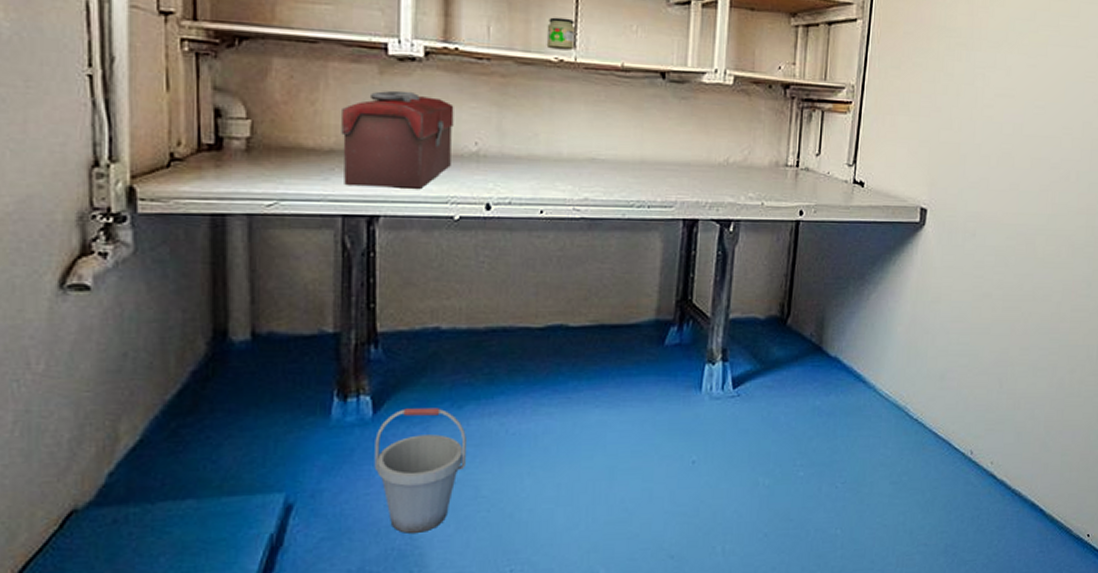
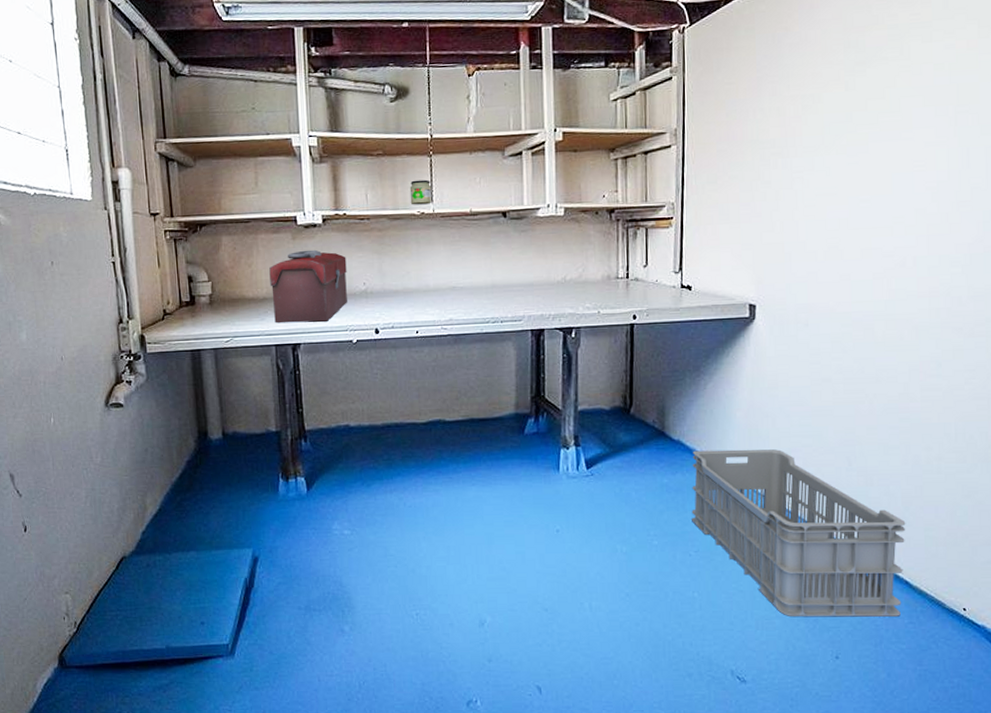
bucket: present [374,408,466,533] -> none [310,486,376,581]
plastic crate: none [841,368,1046,551] -> present [691,449,906,617]

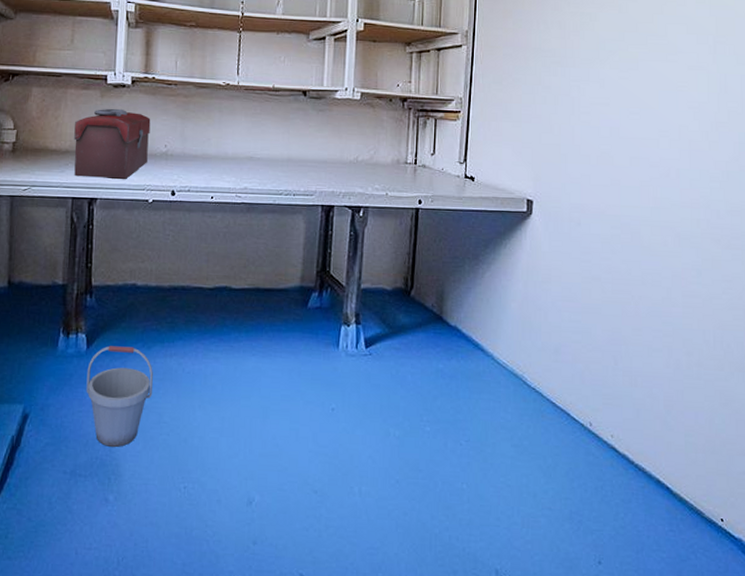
bucket: none [310,486,376,581] -> present [86,346,153,447]
jar: present [409,179,432,205] -> none [217,53,239,77]
plastic crate: present [691,449,906,617] -> none [464,338,668,523]

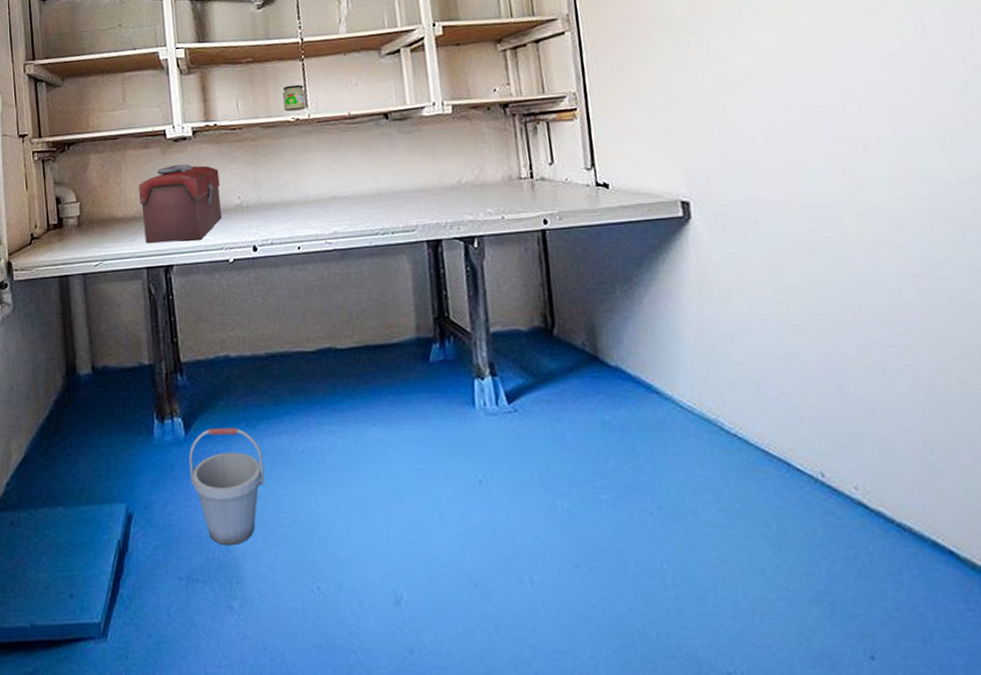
jar: none [217,53,239,77] -> present [282,84,306,112]

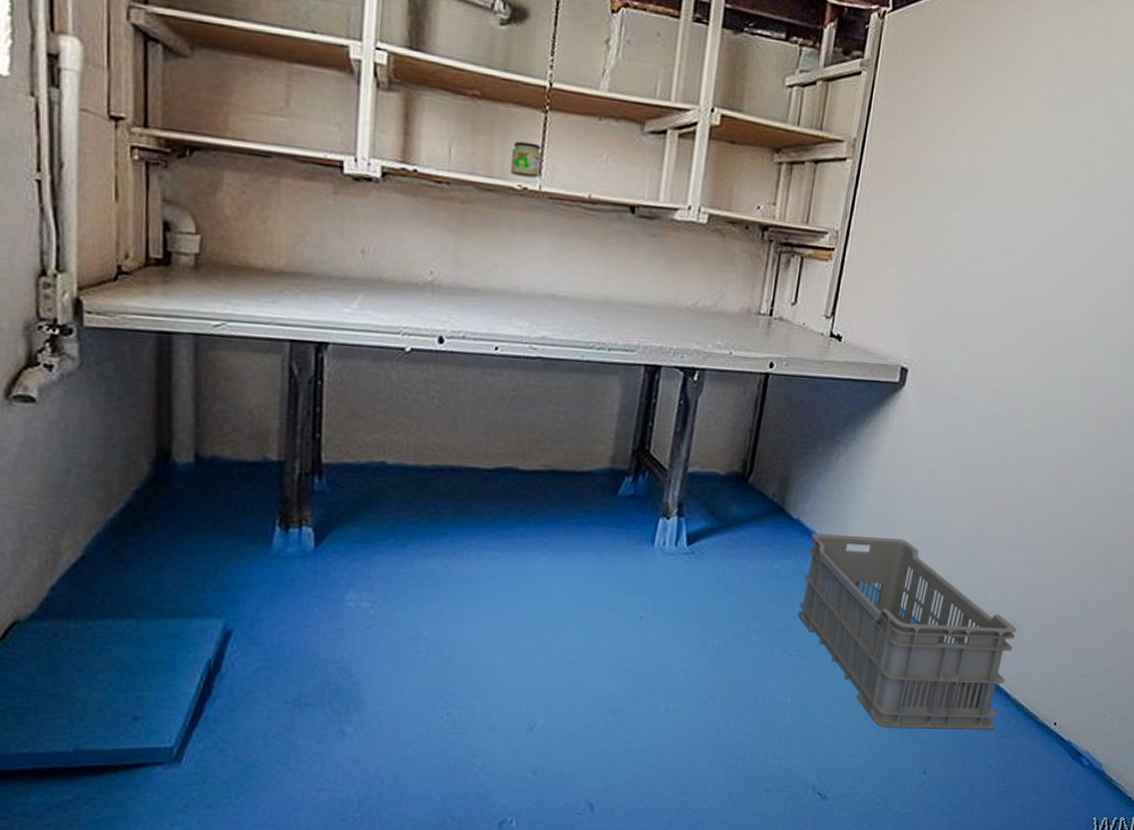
toolbox: present [139,163,222,244] -> none [292,211,410,317]
bucket: present [189,427,265,545] -> none [314,543,409,669]
plastic crate: none [636,375,951,600] -> present [798,533,1017,730]

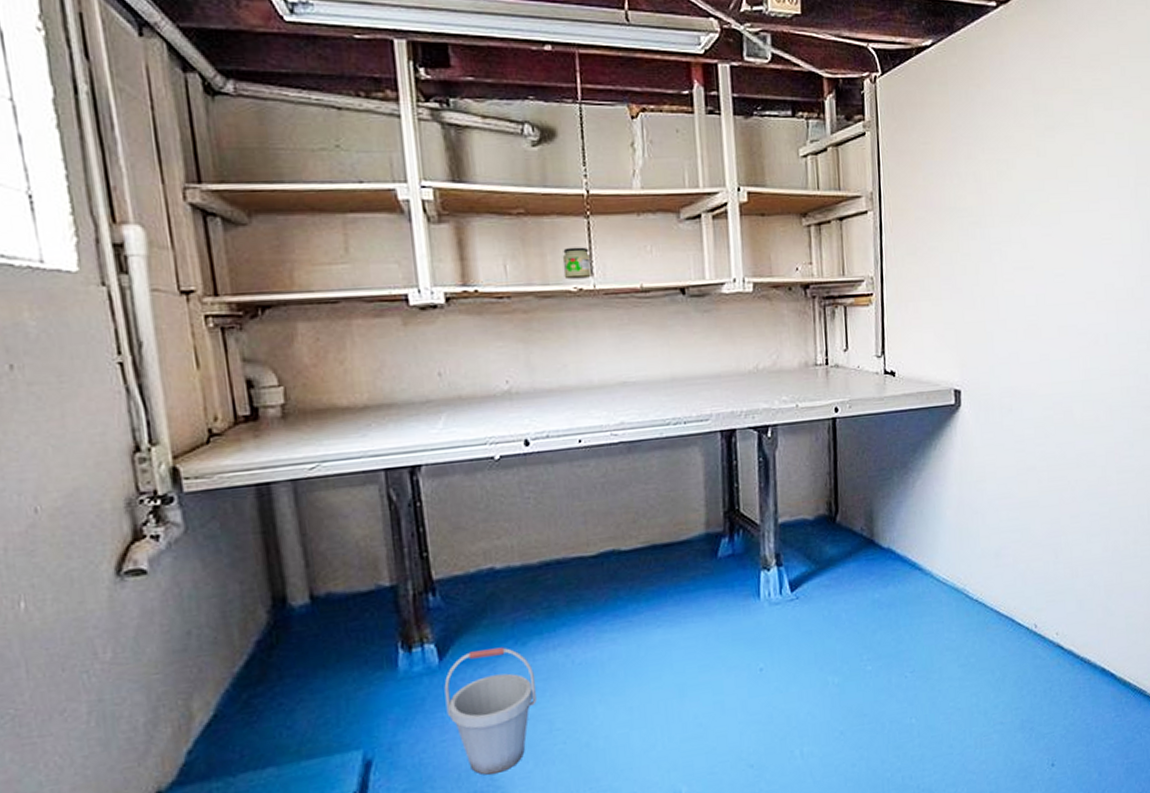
bucket: none [314,543,409,669] -> present [444,647,537,775]
plastic crate: present [798,533,1017,730] -> none [903,548,1109,729]

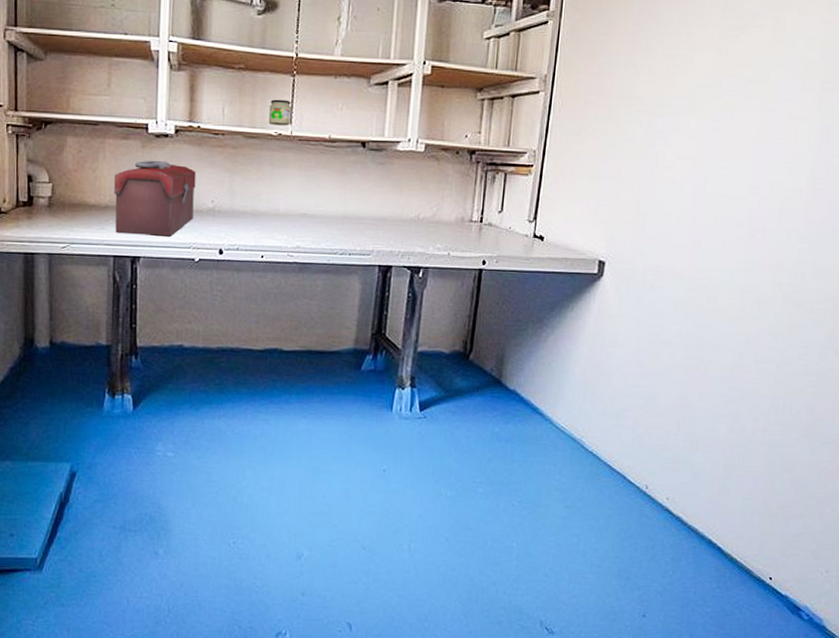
toolbox: none [371,338,485,440] -> present [114,160,196,237]
bucket: present [444,647,537,775] -> none [133,406,202,504]

